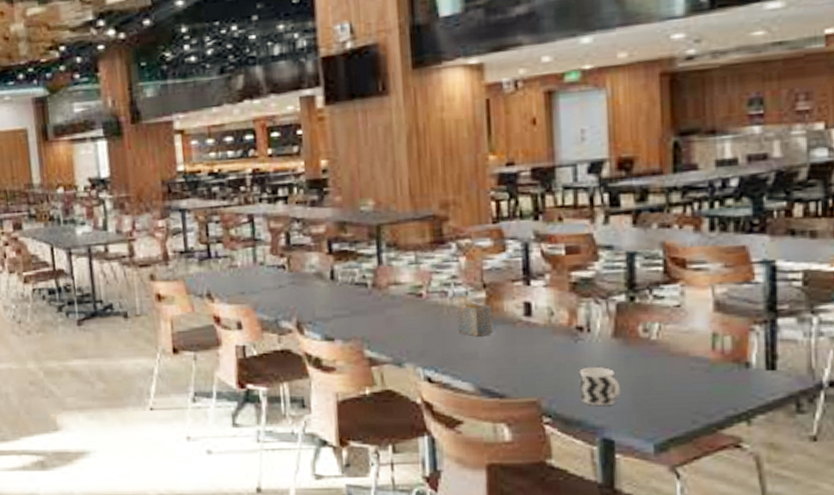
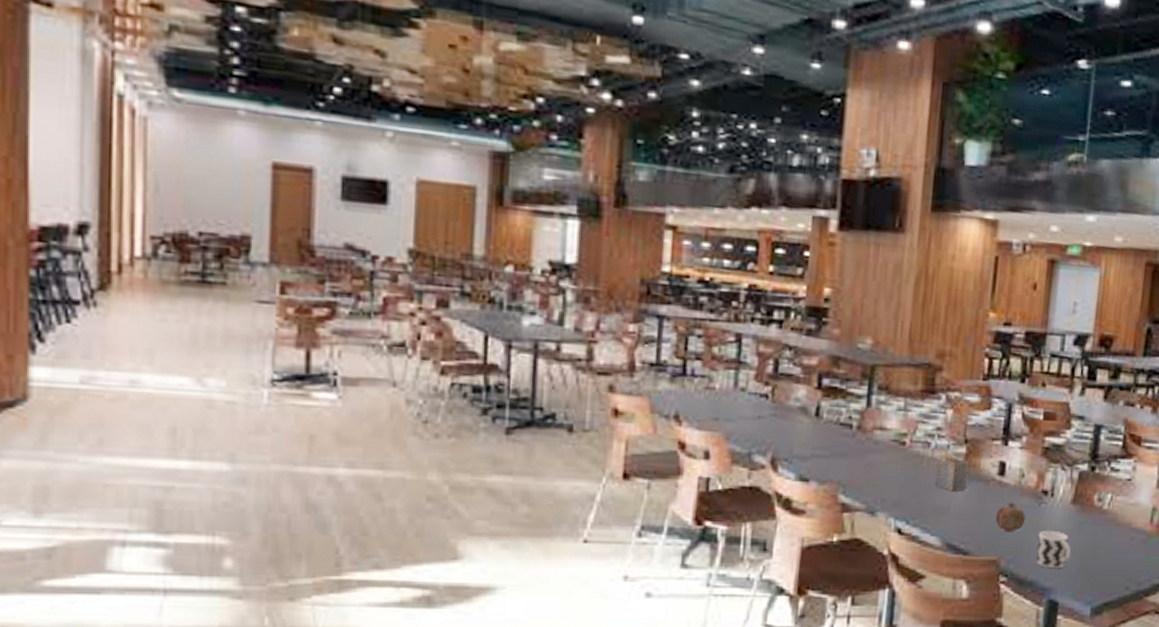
fruit: none [528,341,563,373] -> present [995,501,1026,532]

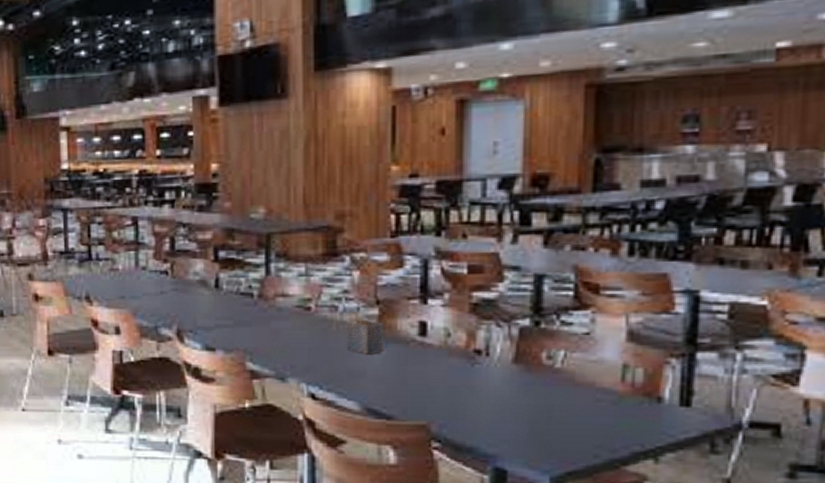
fruit: present [995,501,1026,532] -> none [420,362,457,396]
cup: present [1035,530,1072,569] -> none [473,392,518,434]

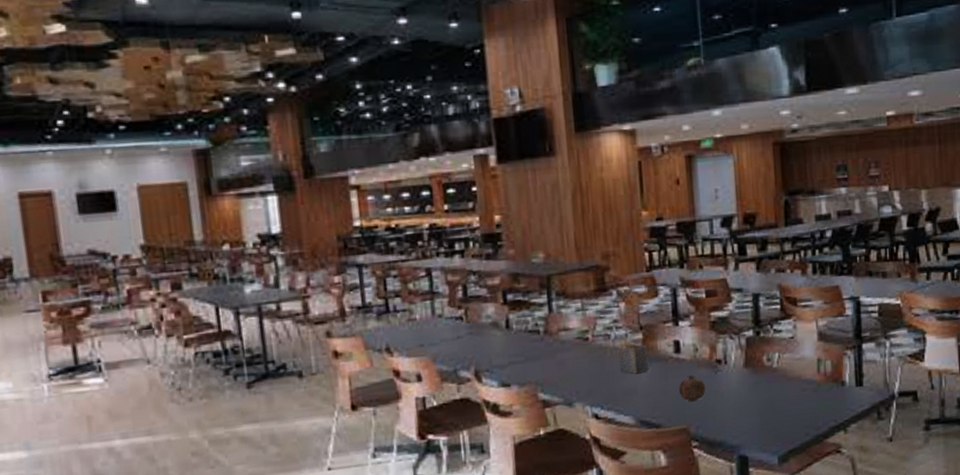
fruit: none [420,362,457,396] -> present [678,374,706,402]

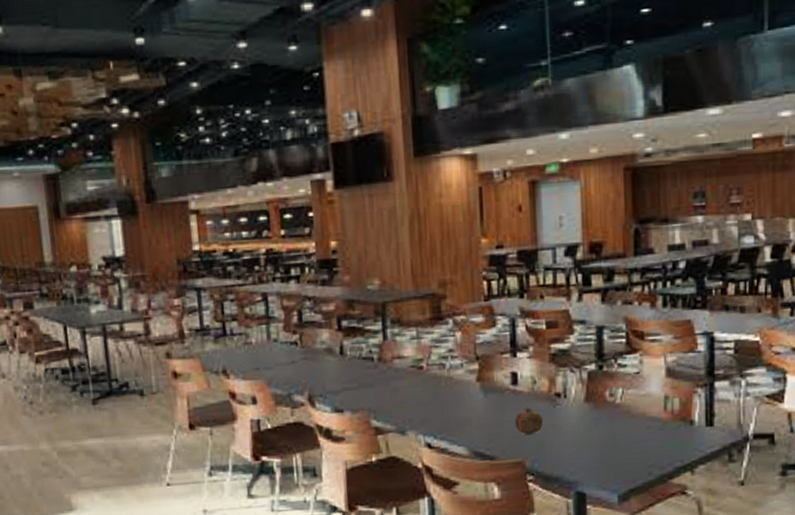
napkin holder: present [618,336,650,374] -> none [453,366,485,405]

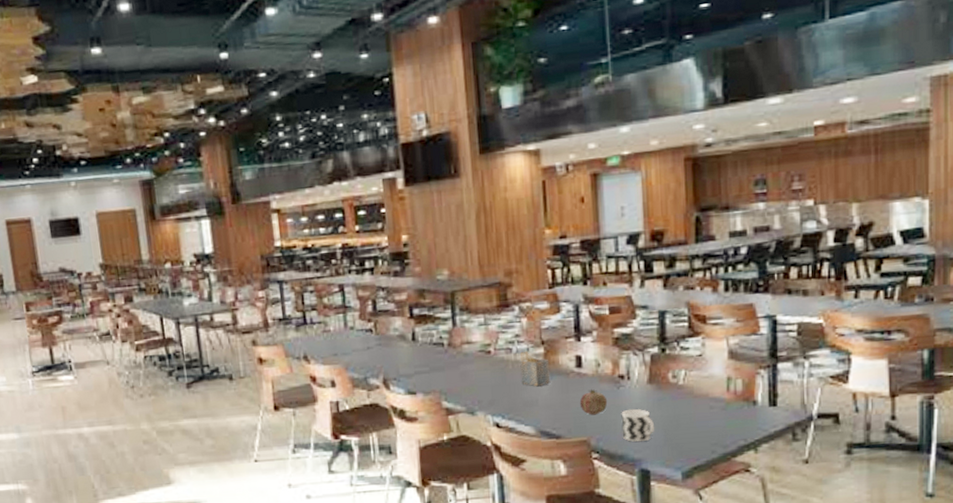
napkin holder: none [453,366,485,405] -> present [520,351,551,387]
cup: none [557,428,592,464] -> present [621,409,655,442]

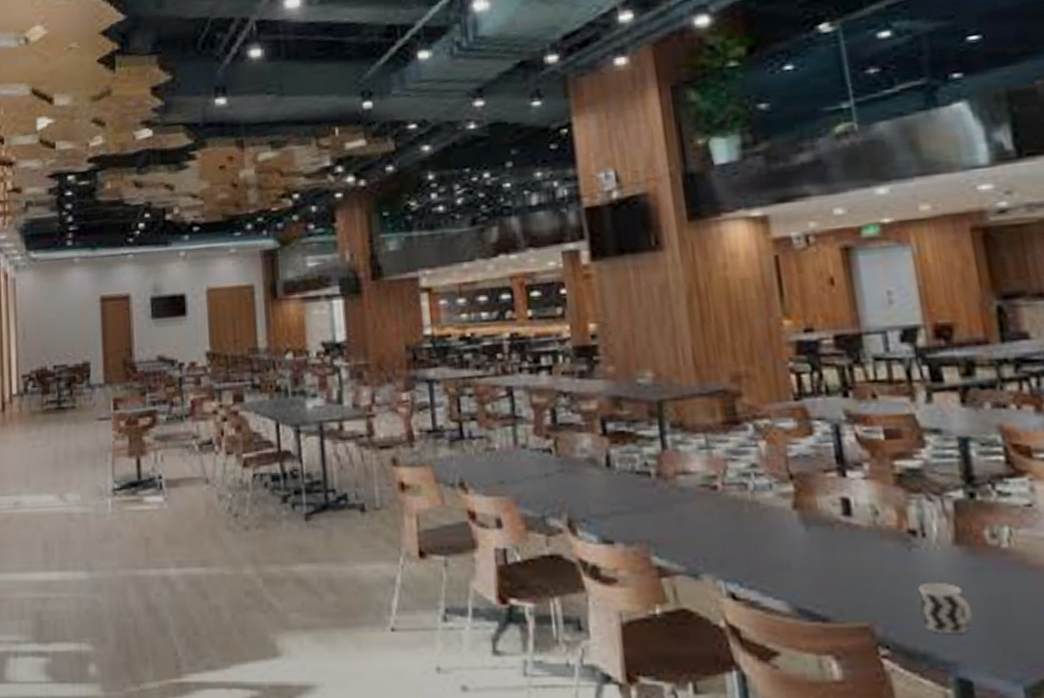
napkin holder: present [520,351,551,387] -> none [760,487,808,541]
fruit: present [579,388,608,415] -> none [852,547,896,589]

